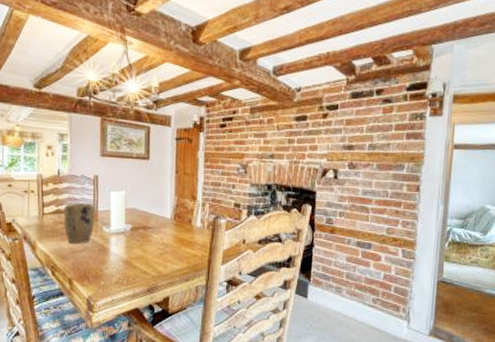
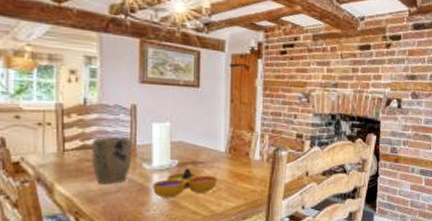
decorative bowl: none [111,232,164,259] -> present [152,168,217,198]

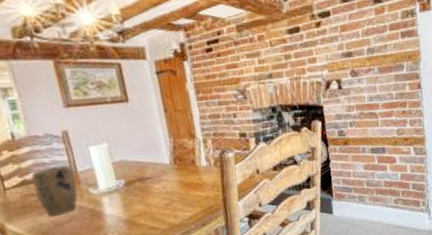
decorative bowl: present [152,168,217,198] -> none [104,186,169,220]

